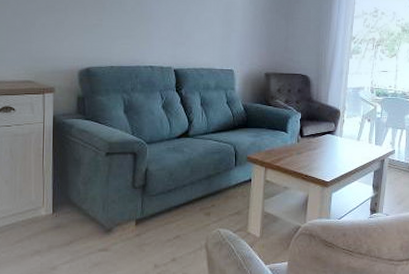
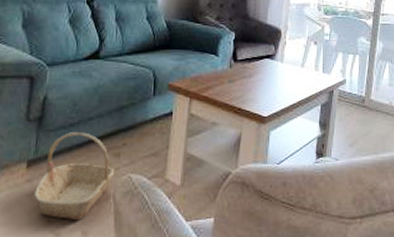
basket: none [143,197,207,266] -> present [34,132,115,221]

